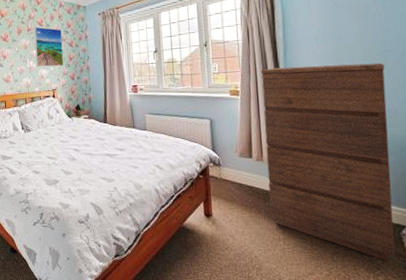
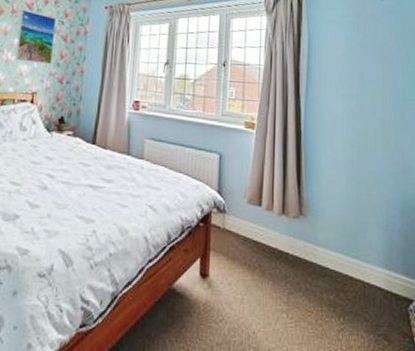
dresser: present [261,62,395,261] -> none [275,102,403,343]

